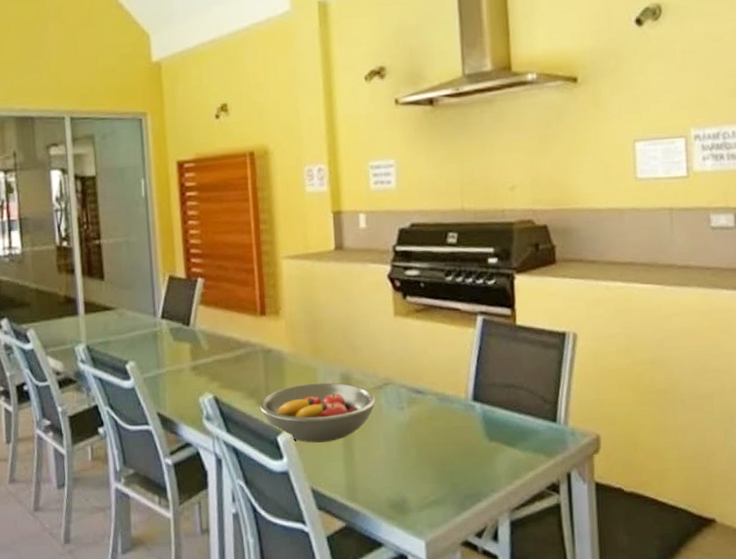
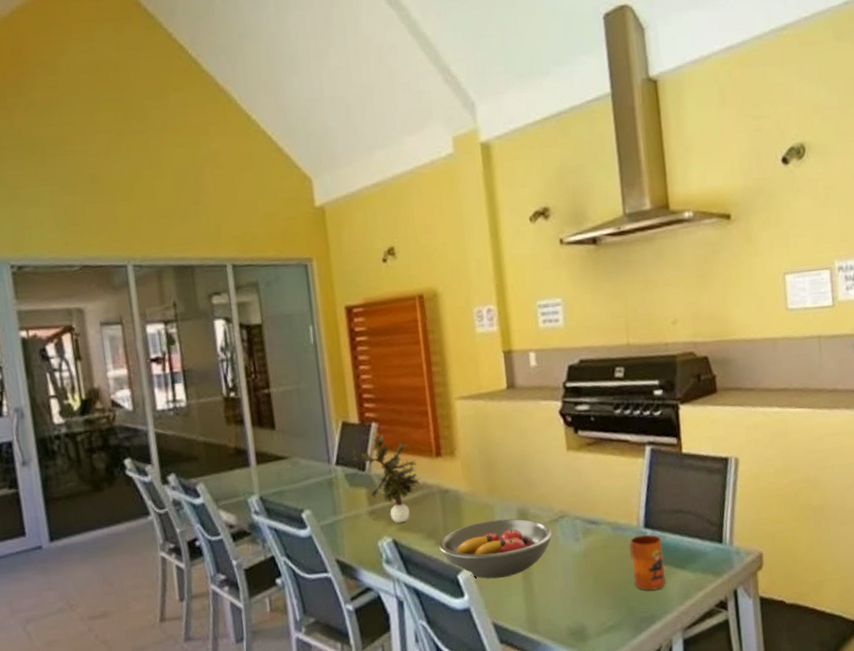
potted plant: none [177,290,245,380] -> present [352,434,421,523]
mug: none [455,407,494,467] -> present [629,534,666,591]

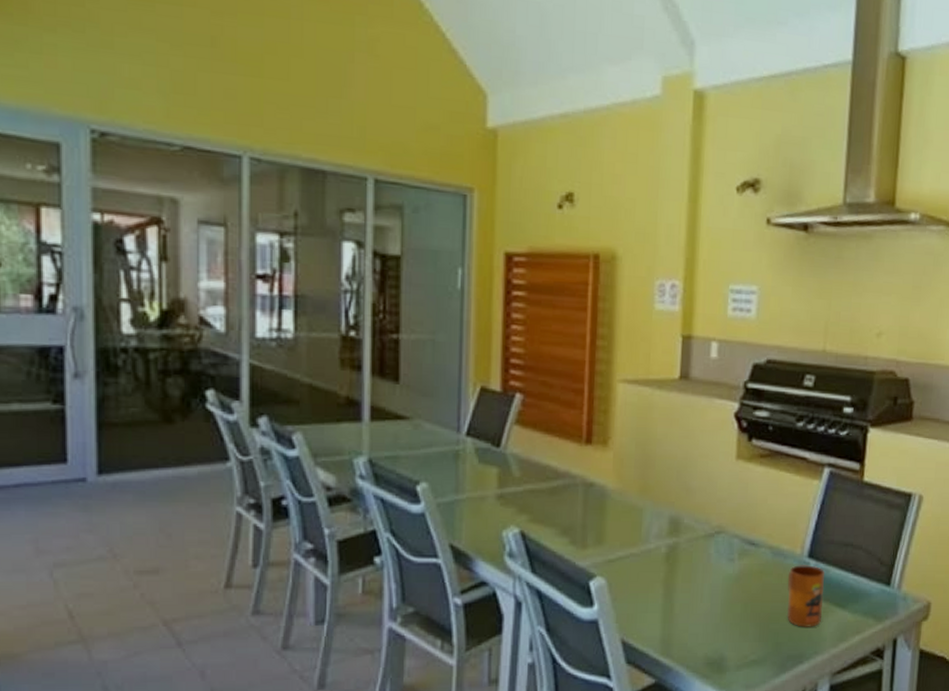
potted plant: present [352,434,421,523] -> none [487,408,565,513]
fruit bowl: present [438,518,553,579] -> none [572,525,706,591]

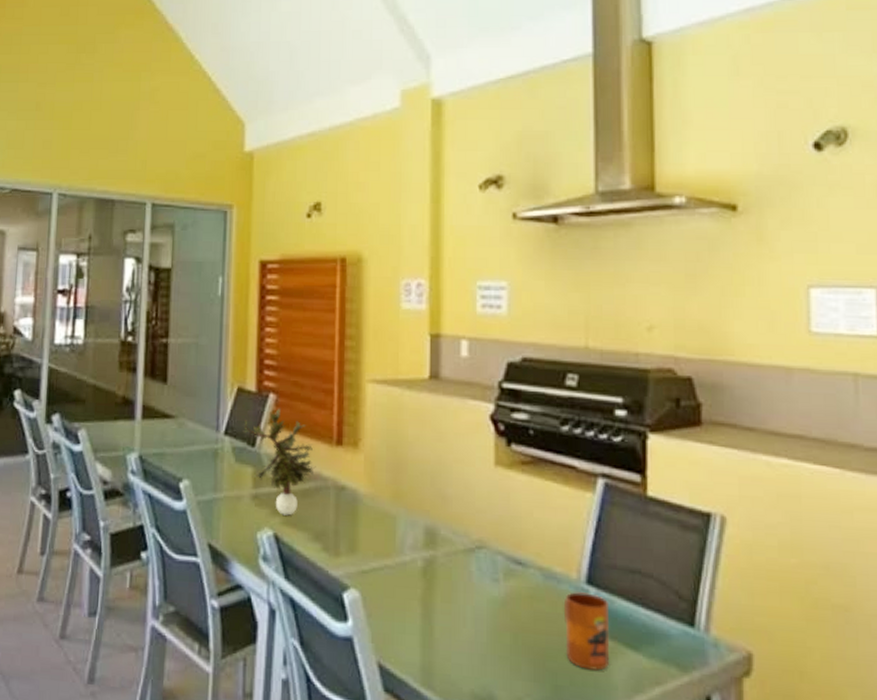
potted plant: none [487,408,565,513] -> present [243,408,316,516]

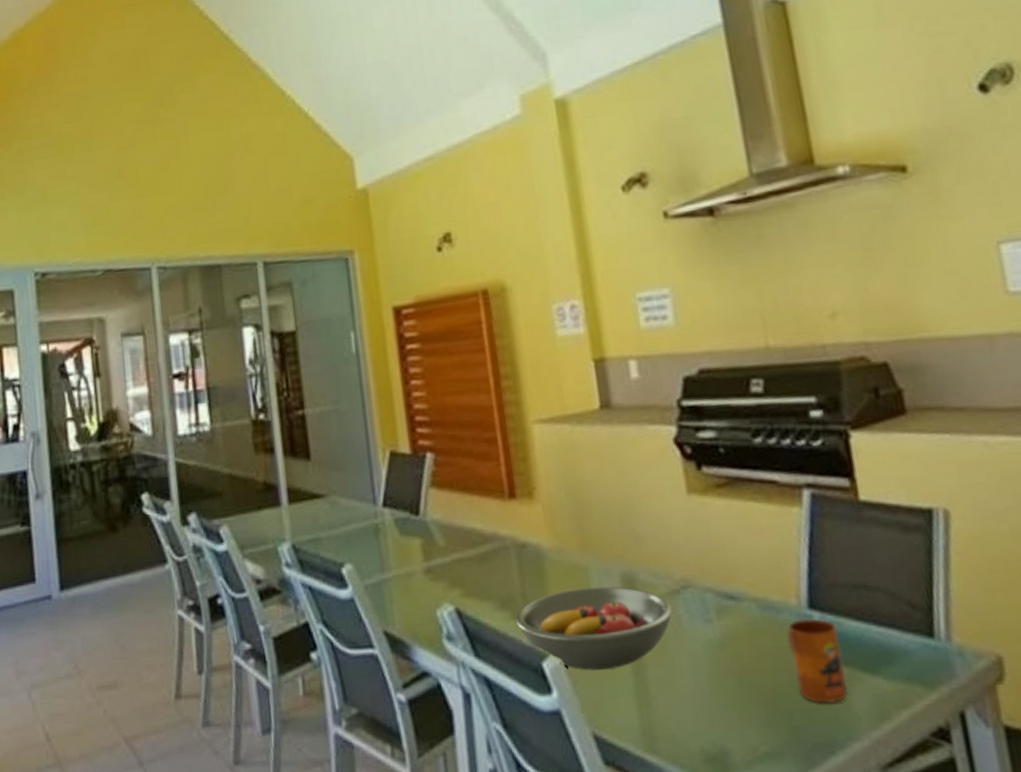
potted plant: present [243,408,316,516] -> none [403,467,491,586]
fruit bowl: none [325,533,466,609] -> present [515,586,674,671]

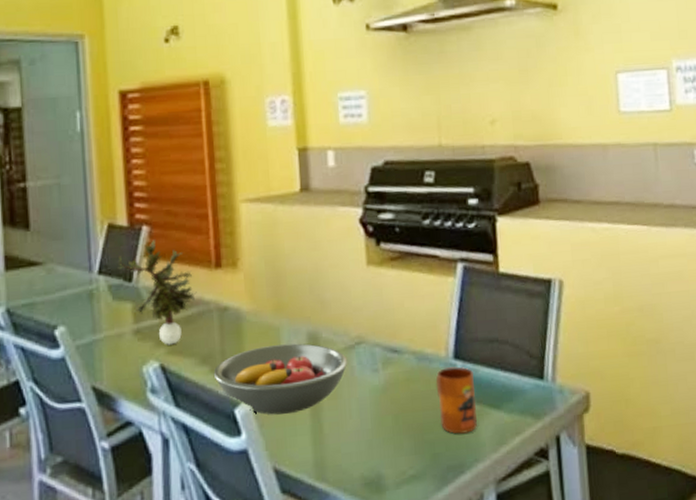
potted plant: none [403,467,491,586] -> present [118,239,197,345]

